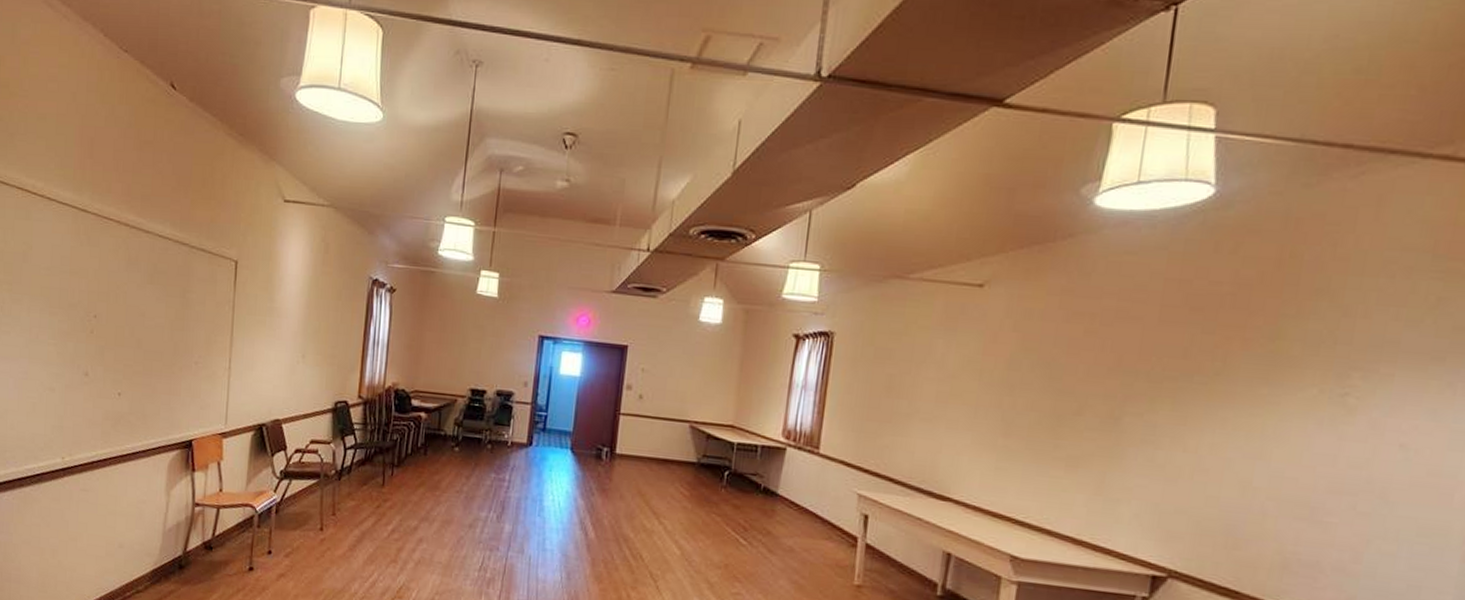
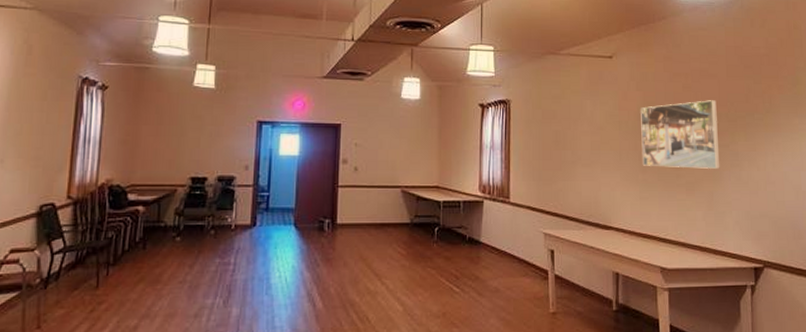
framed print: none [1005,351,1135,444] -> present [640,100,720,169]

